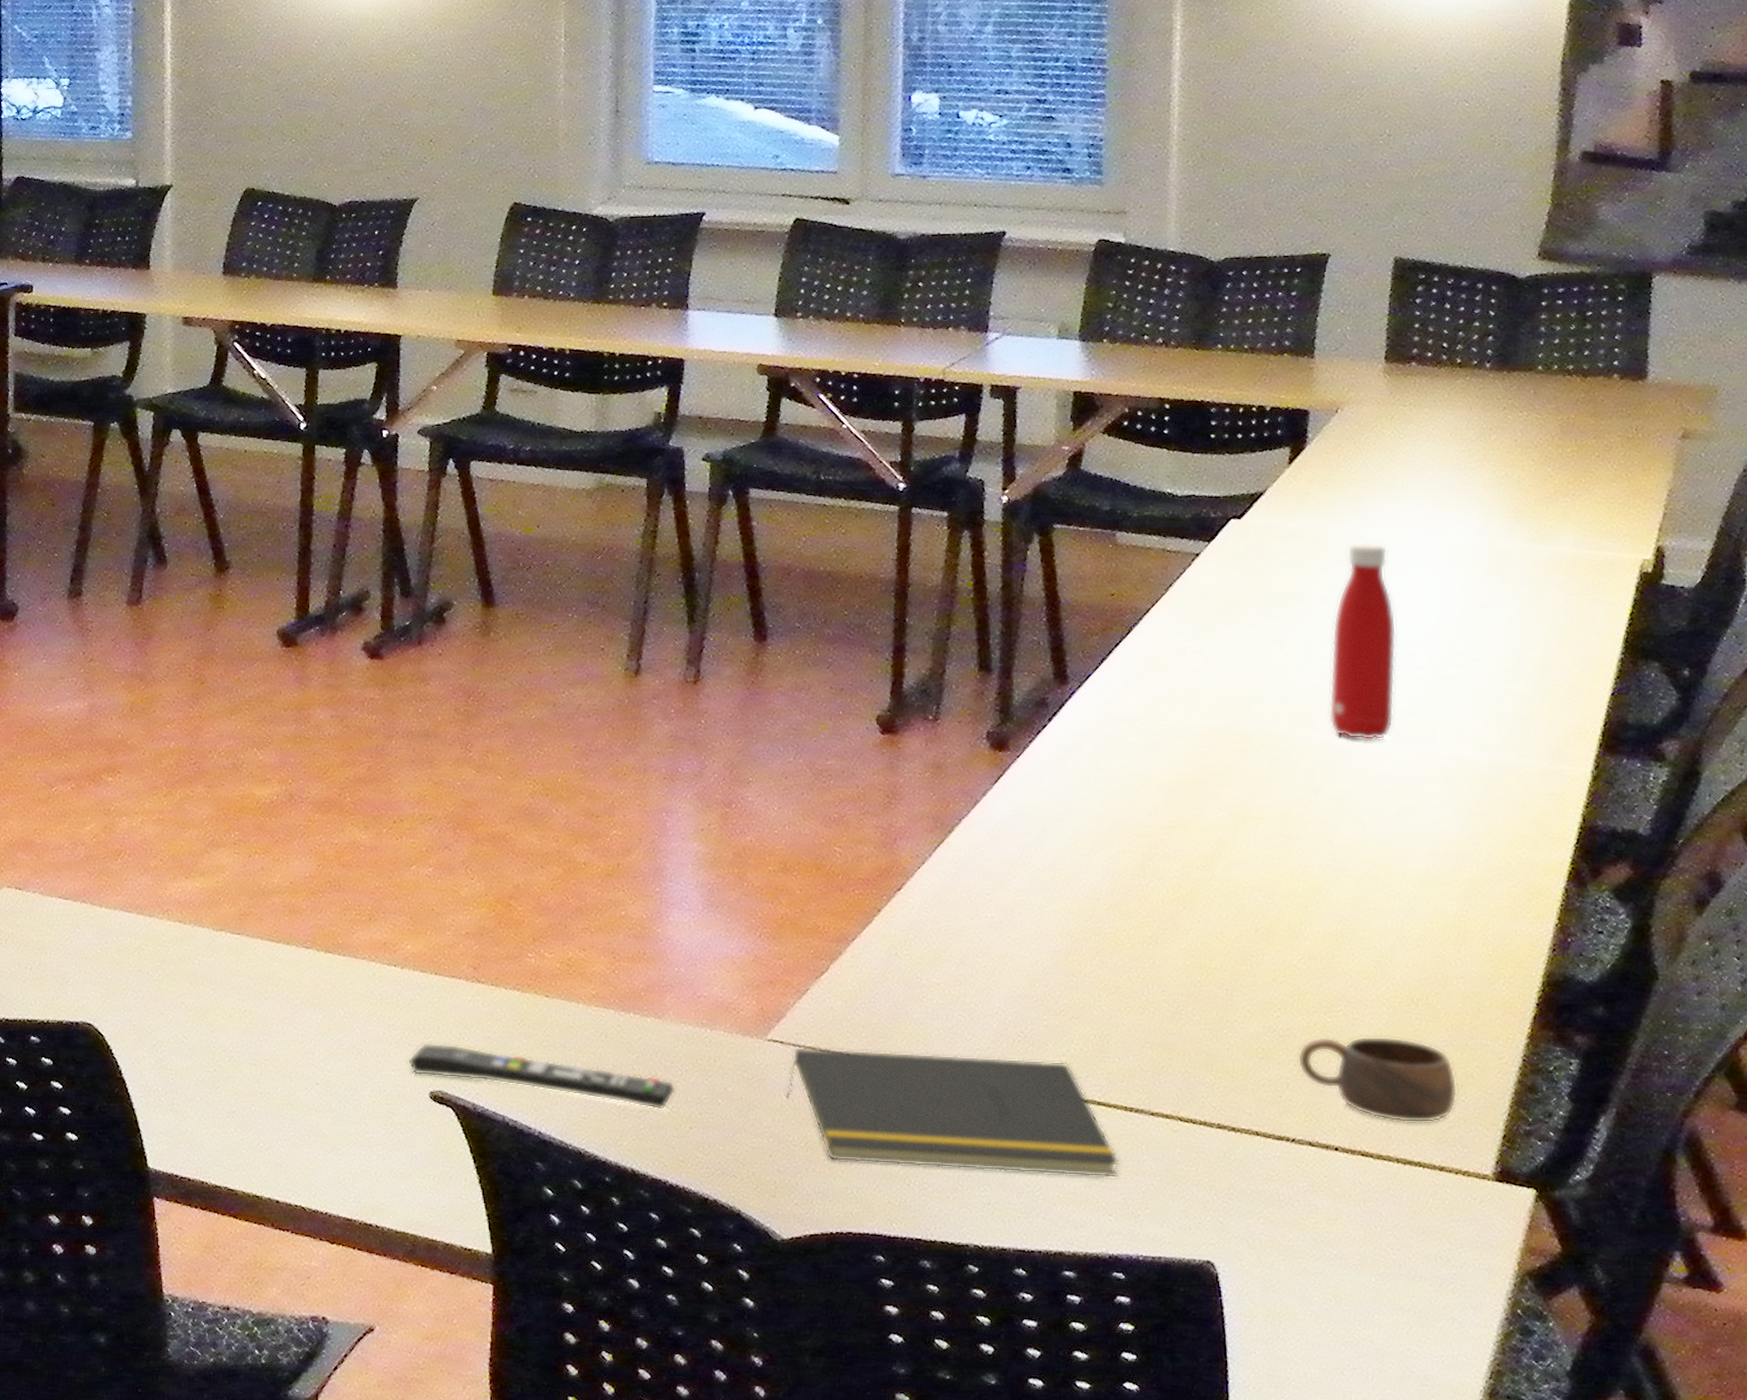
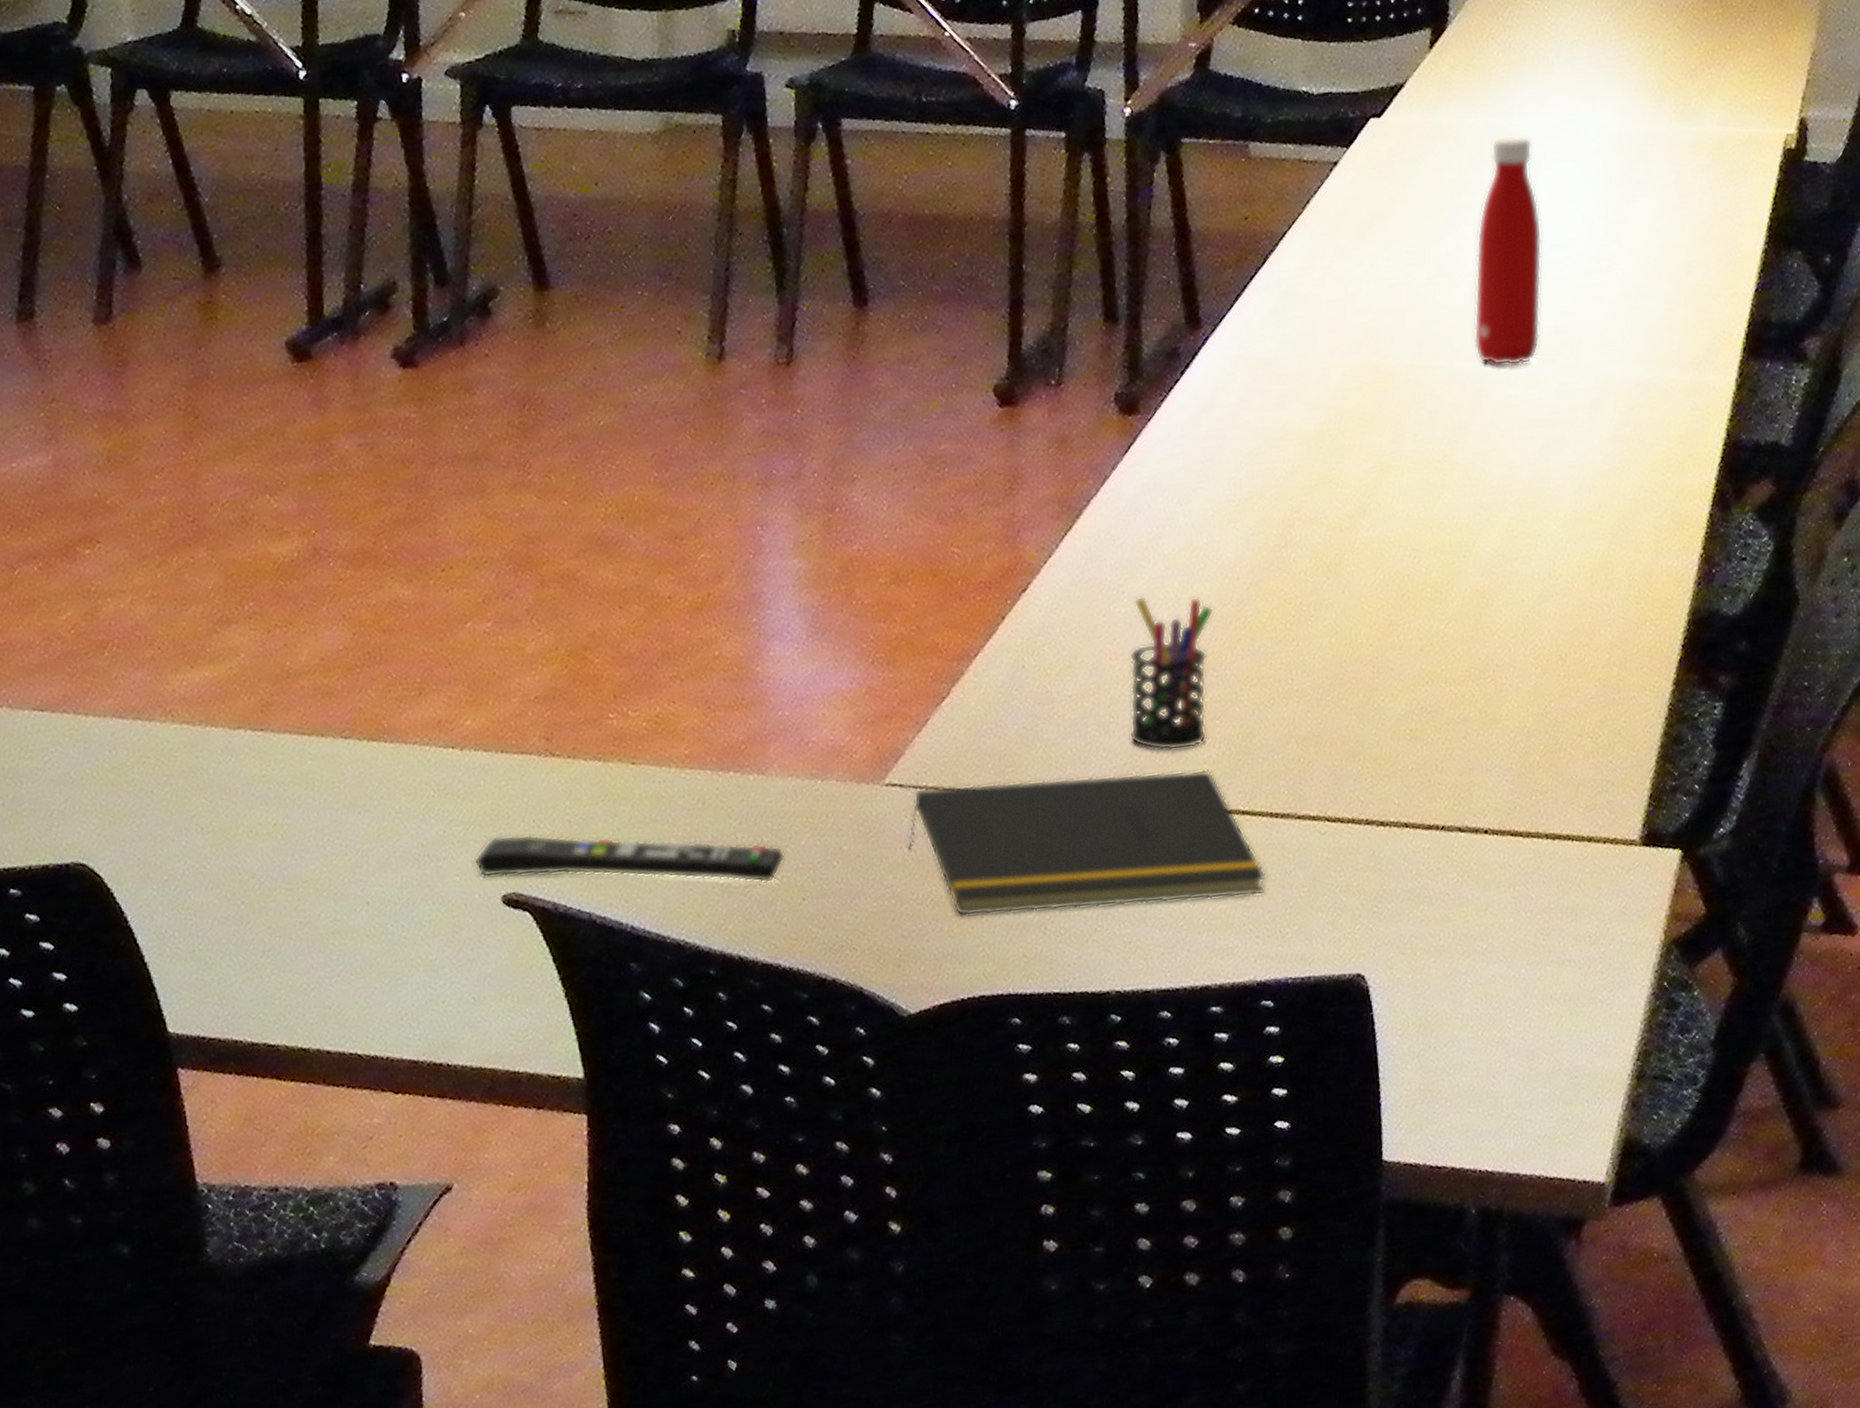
pen holder: none [992,905,1075,1042] -> present [1129,596,1214,751]
cup: present [1297,1036,1458,1123] -> none [1445,699,1606,794]

